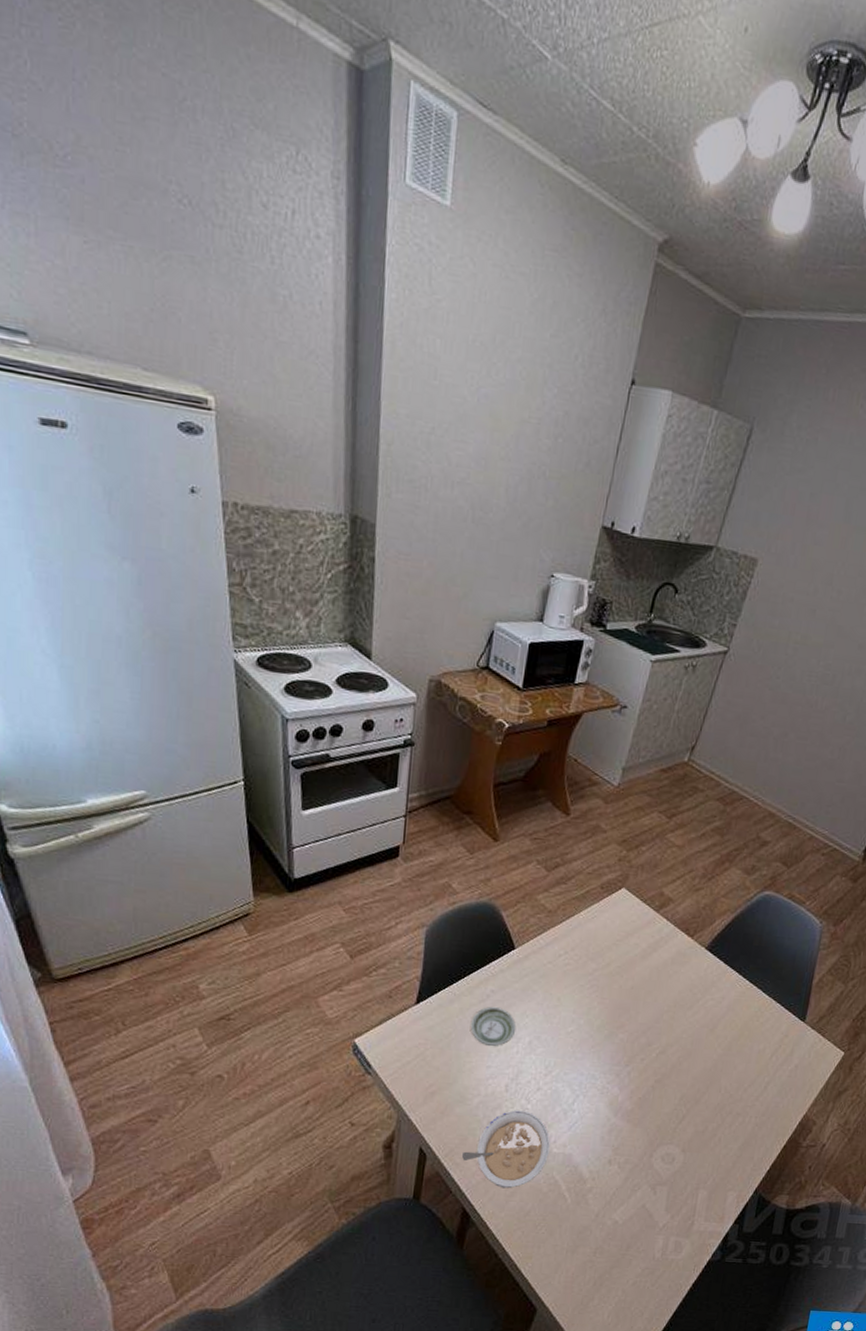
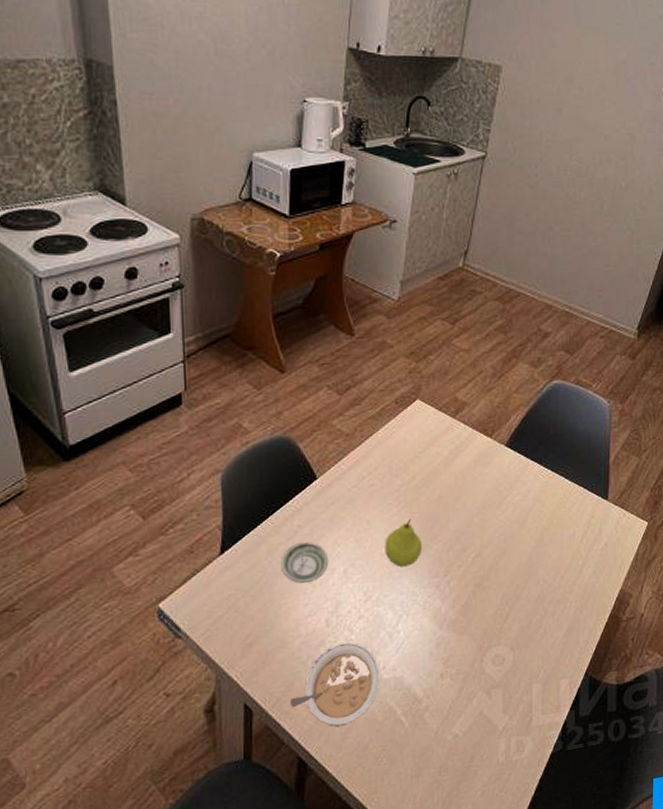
fruit: none [571,1004,608,1050] -> present [385,519,422,567]

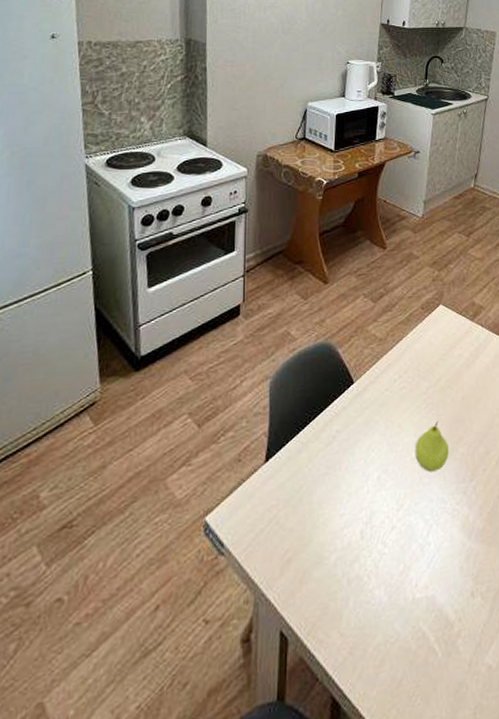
saucer: present [280,542,329,584] -> none [320,447,364,492]
legume: present [289,642,380,727] -> none [324,556,412,659]

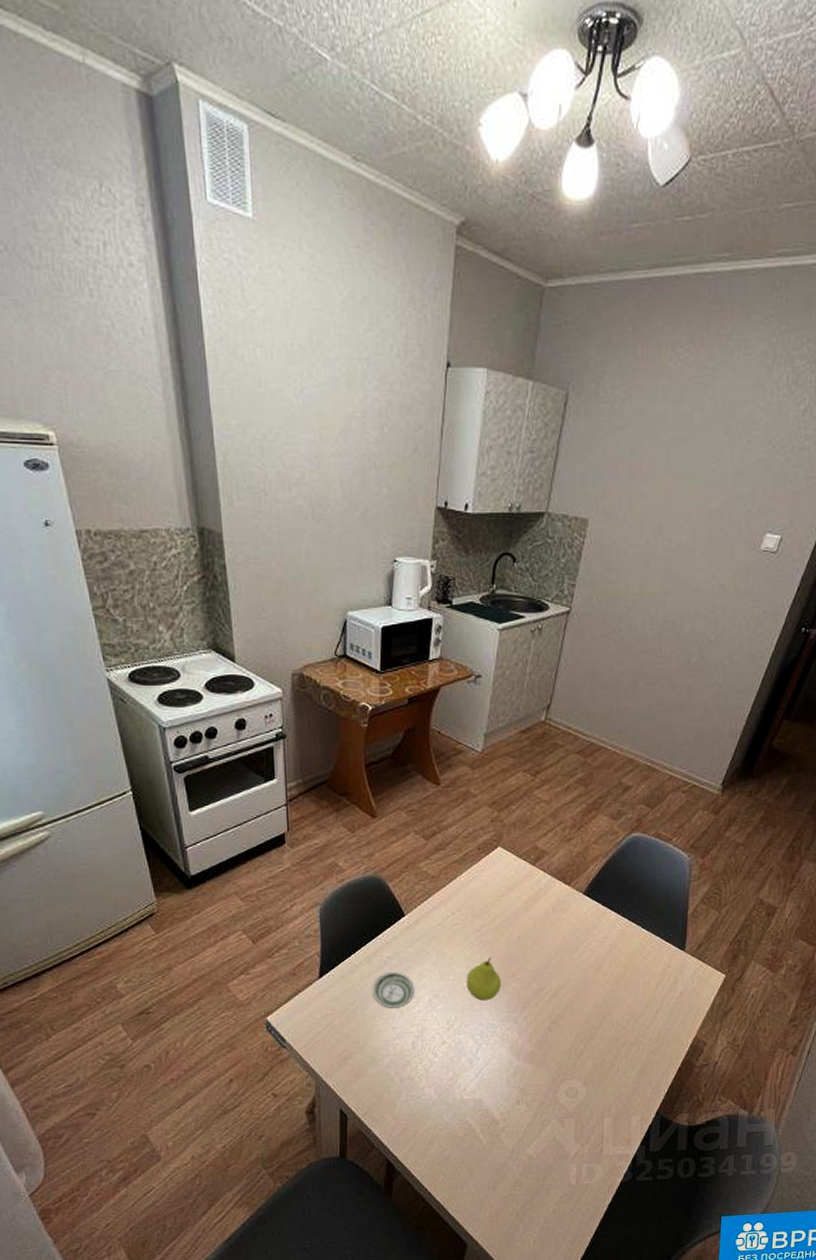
saucer: none [320,447,364,492] -> present [372,972,415,1009]

